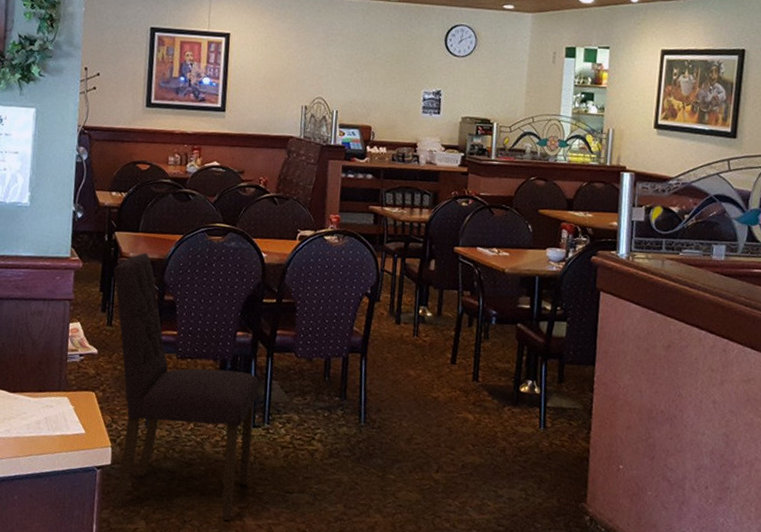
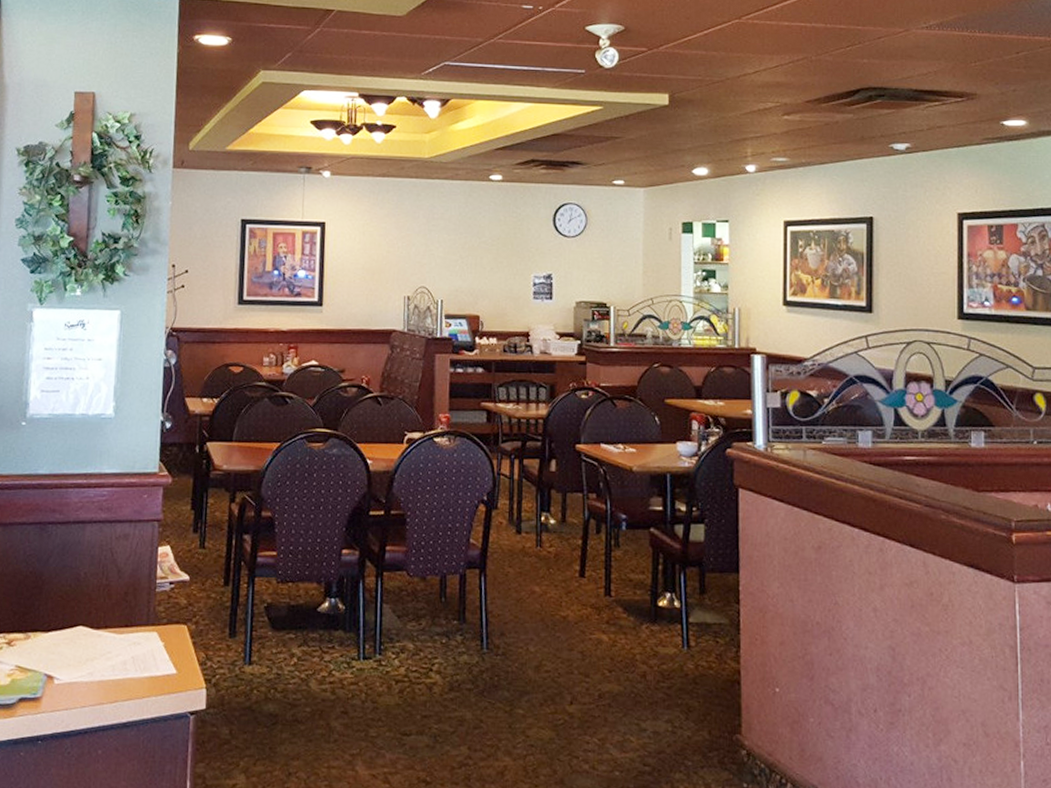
dining chair: present [112,252,259,521] -> none [205,464,369,771]

